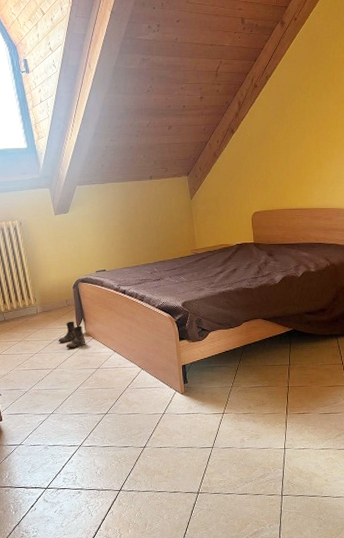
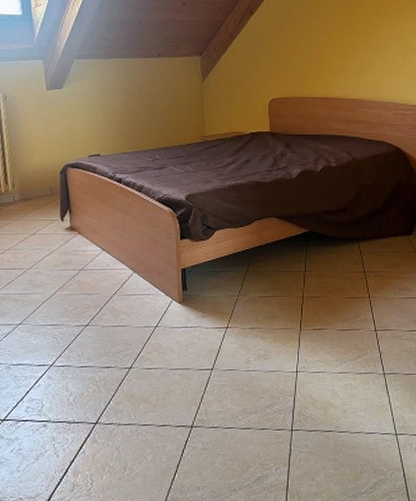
boots: present [58,321,86,349] -> none [36,212,70,245]

